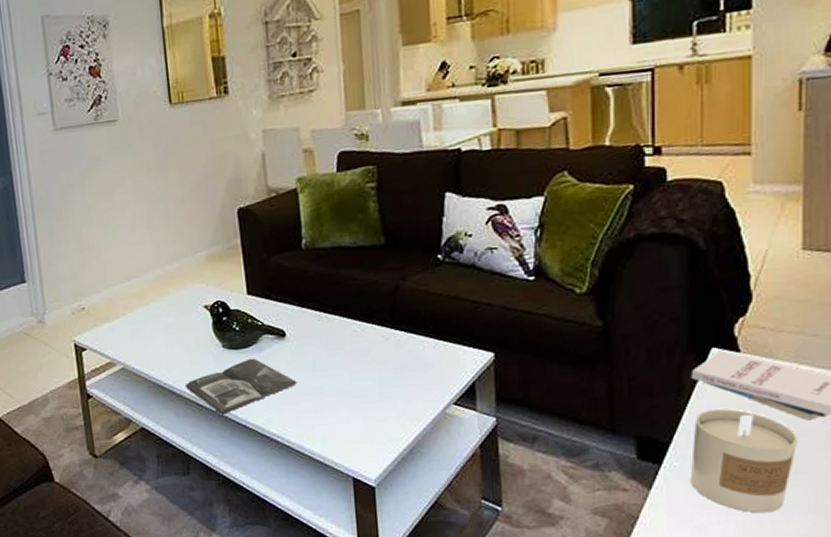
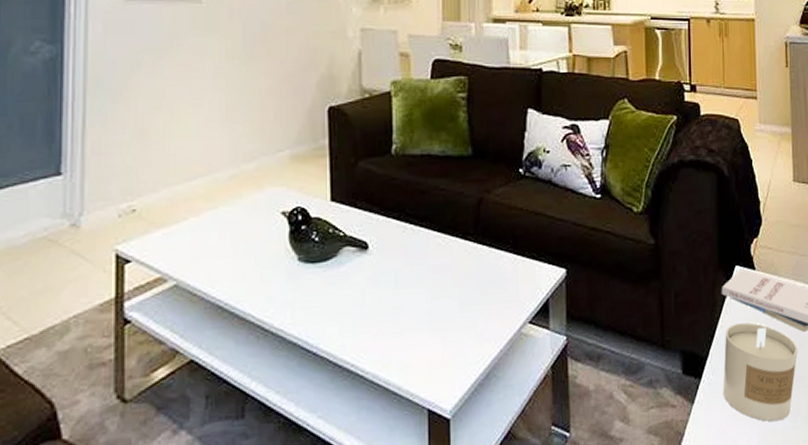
magazine: present [184,358,297,415] -> none [249,273,377,341]

